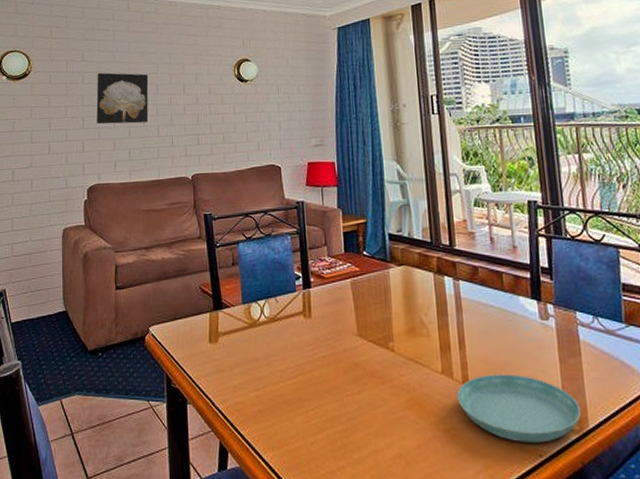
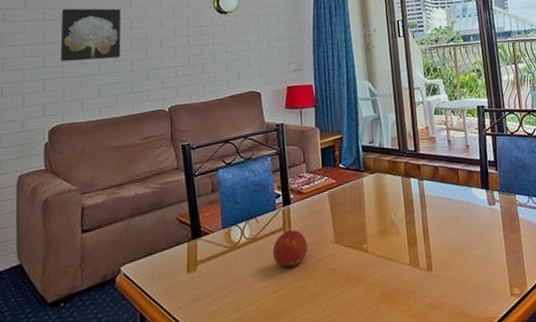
fruit: none [292,315,329,354] -> present [272,230,308,267]
saucer: present [457,374,582,443] -> none [423,255,522,314]

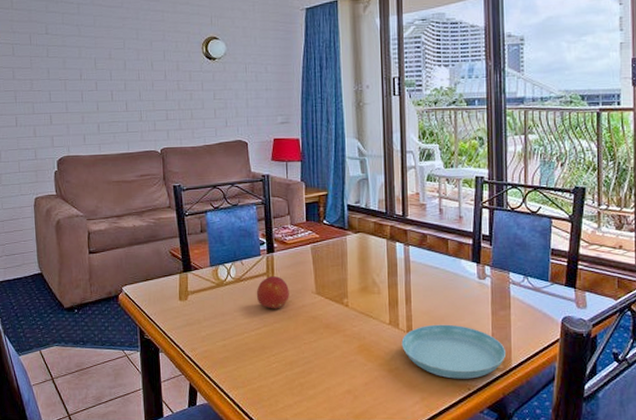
wall art: present [60,8,122,62] -> none [62,47,117,98]
saucer: none [423,255,522,314] -> present [401,324,507,379]

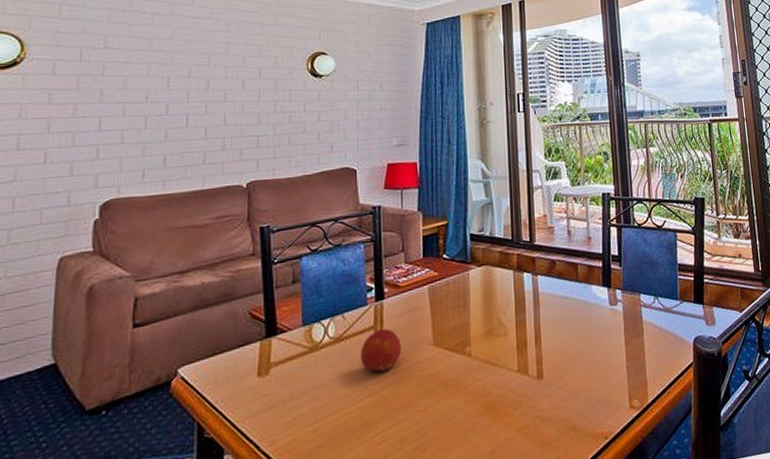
saucer: present [401,324,507,379] -> none [531,361,643,428]

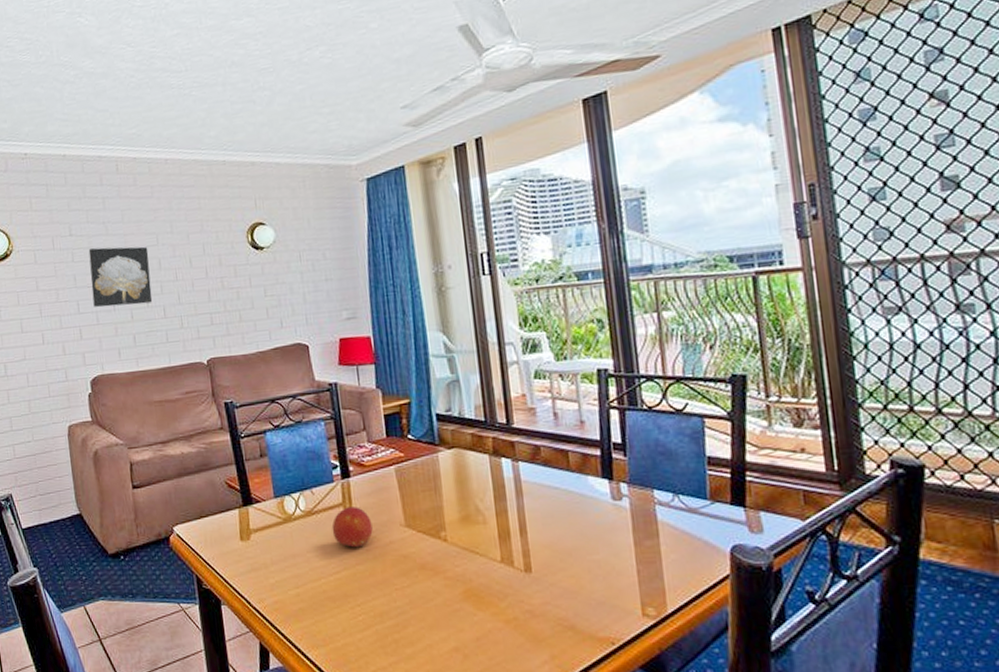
wall art: none [120,63,197,125] -> present [88,246,153,308]

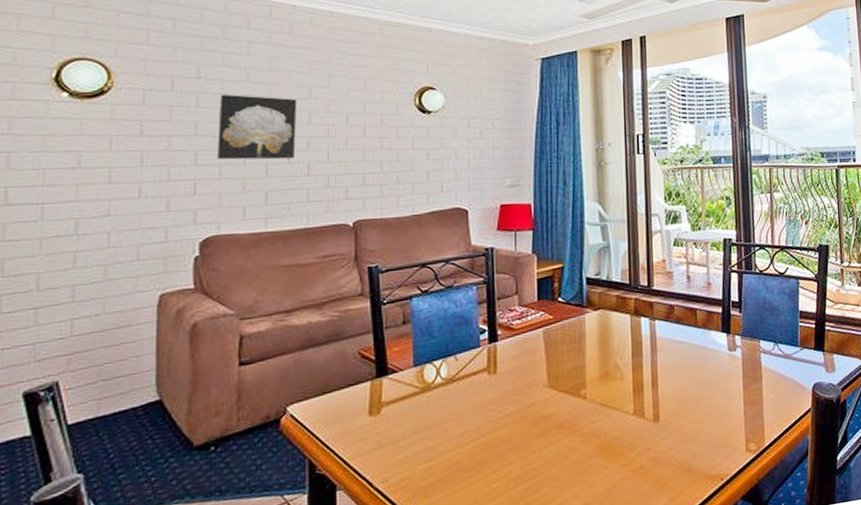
fruit: present [331,507,373,548] -> none [473,370,515,413]

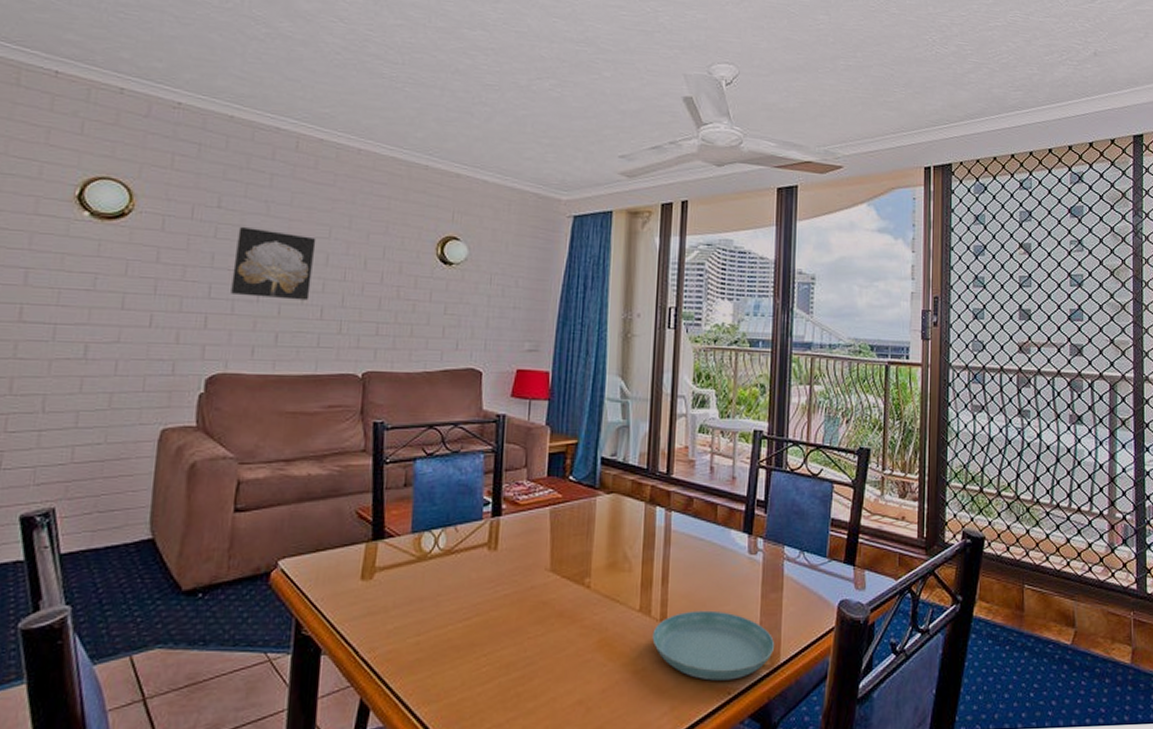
saucer: none [647,406,760,470] -> present [652,610,775,681]

